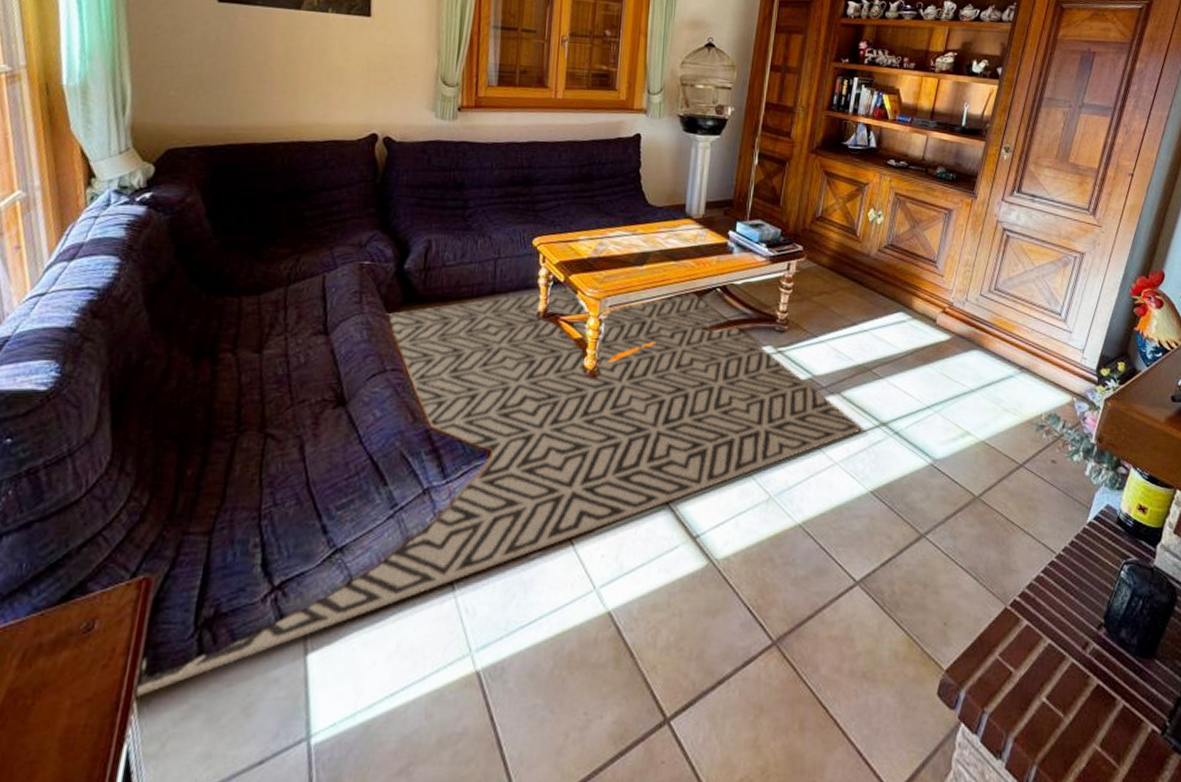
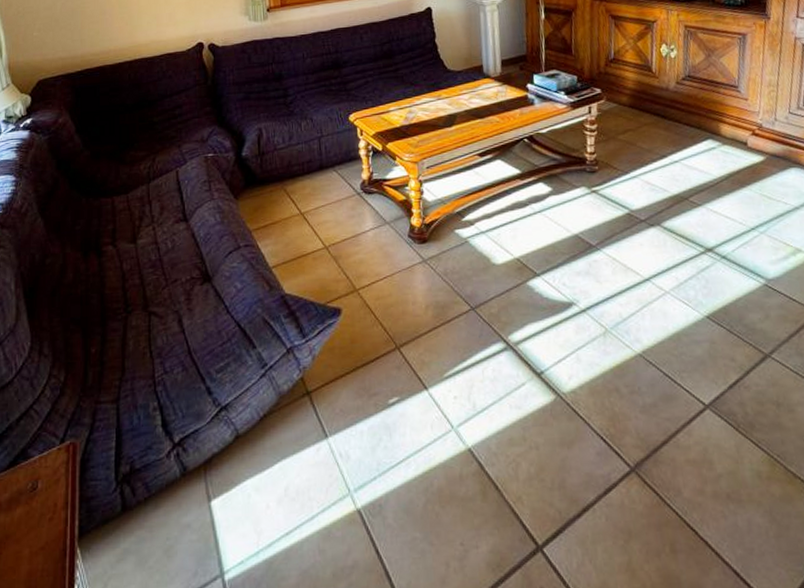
rug: present [133,288,862,699] -> none [76,145,688,546]

